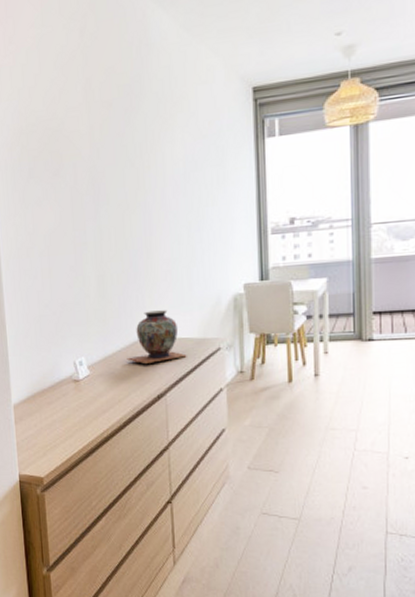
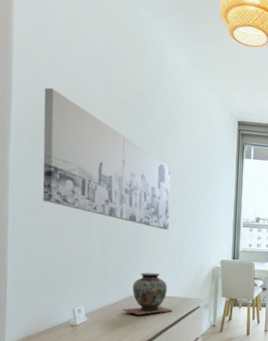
wall art: none [20,107,174,254] -> present [42,87,171,230]

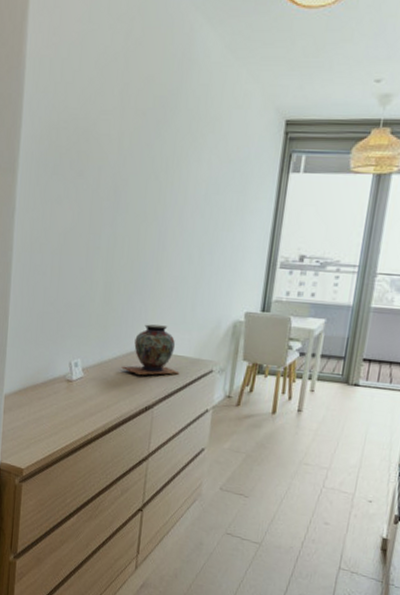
wall art: present [42,87,171,230] -> none [47,103,190,272]

